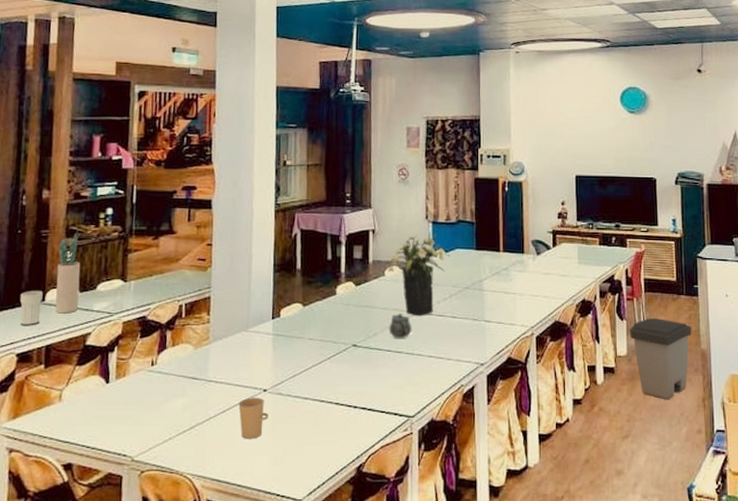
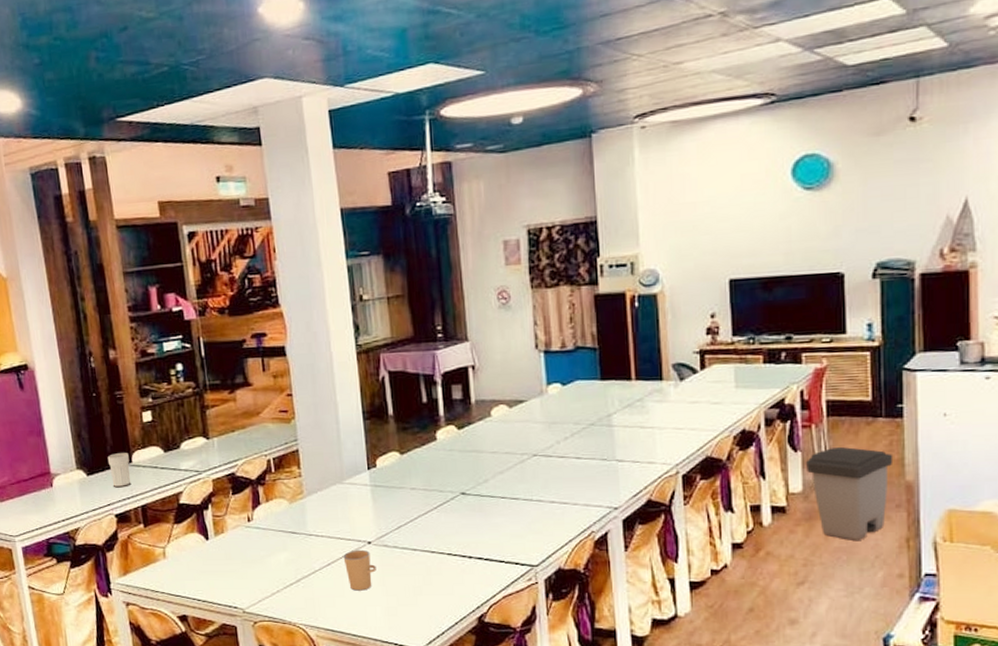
vase: present [55,230,81,314] -> none [135,389,165,474]
flower arrangement: present [388,232,451,316] -> none [494,363,569,459]
teapot: present [389,313,412,338] -> none [501,456,529,484]

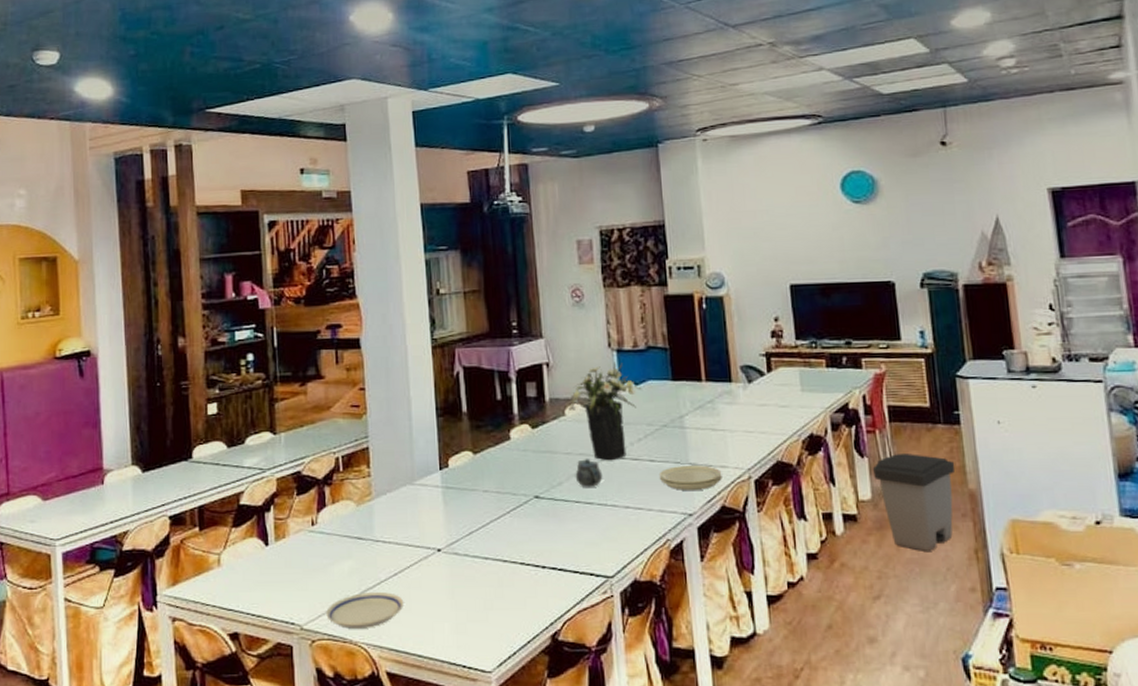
cup: present [107,453,131,488] -> none [166,448,190,486]
plate: none [266,579,338,612] -> present [326,591,404,629]
cup: present [343,549,376,591] -> none [411,558,446,605]
flower arrangement: none [494,363,569,459] -> present [568,362,642,461]
teapot: none [501,456,529,484] -> present [575,458,603,487]
plate: none [585,461,649,486] -> present [658,464,722,490]

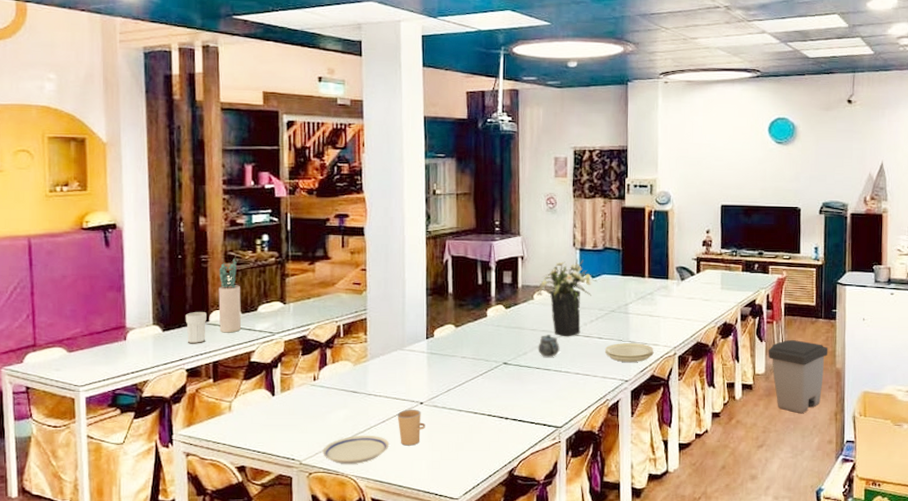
cup: none [166,448,190,486] -> present [185,312,206,344]
vase: none [201,379,227,472] -> present [218,255,241,333]
cup: none [411,558,446,605] -> present [397,409,425,446]

